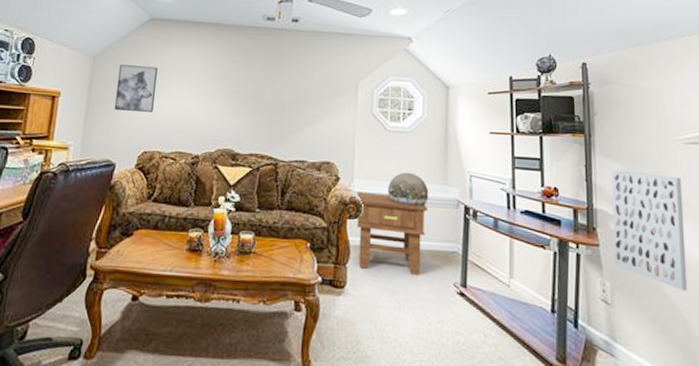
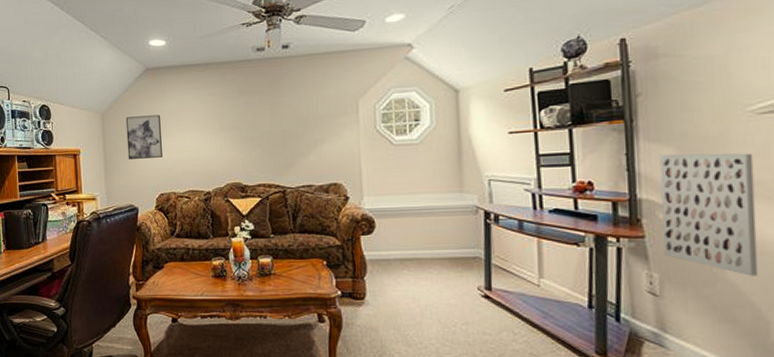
side table: present [357,191,429,277] -> none [368,208,445,284]
decorative sphere: present [387,172,429,207] -> none [399,184,444,217]

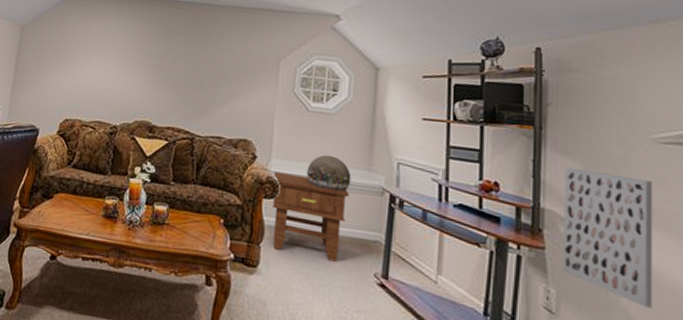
wall art: present [125,114,163,159] -> none [39,35,82,82]
side table: none [368,208,445,284] -> present [273,171,350,263]
decorative sphere: none [399,184,444,217] -> present [306,154,352,192]

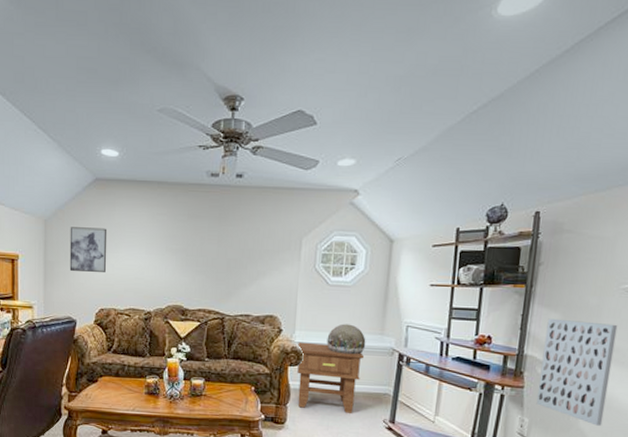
wall art: none [39,35,82,82] -> present [69,227,108,272]

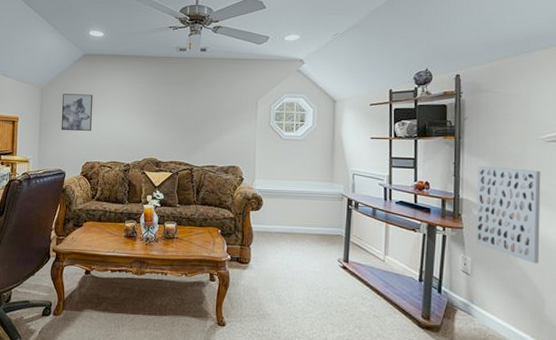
side table: present [297,342,365,415] -> none [258,189,317,255]
decorative sphere: present [327,323,366,355] -> none [283,172,318,200]

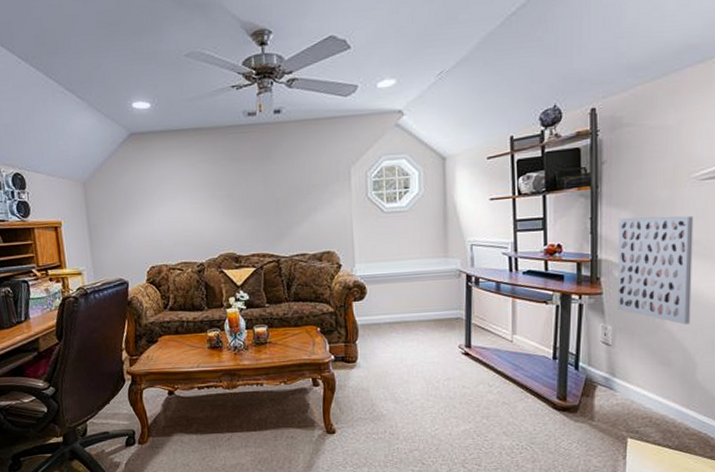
wall art: present [61,94,94,131] -> none [110,183,152,231]

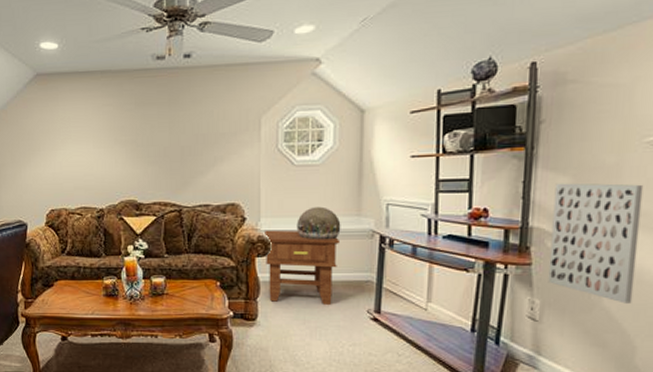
side table: none [360,274,431,344] -> present [265,230,341,306]
decorative sphere: none [389,250,430,283] -> present [296,206,341,240]

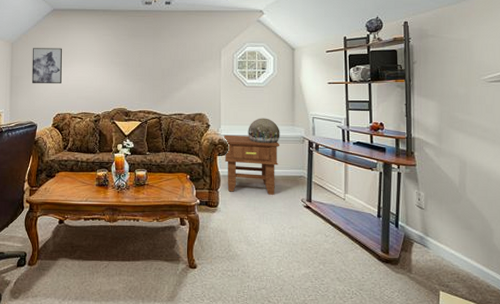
wall art: none [14,125,54,172] -> present [31,48,63,83]
wall art: present [548,183,644,304] -> none [427,106,487,196]

